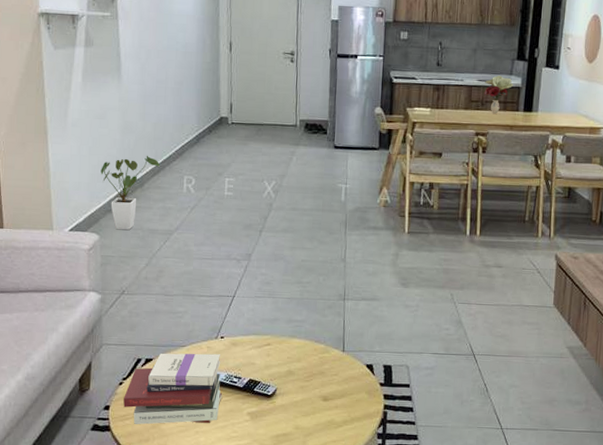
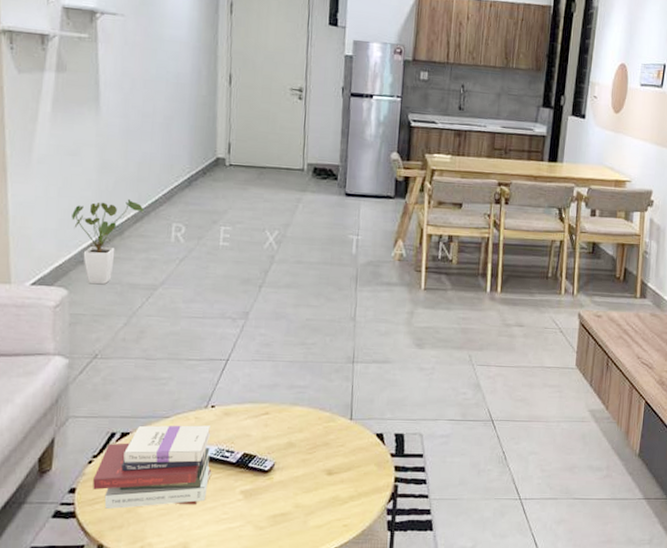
flower bouquet: present [484,75,514,115] -> none [508,123,539,164]

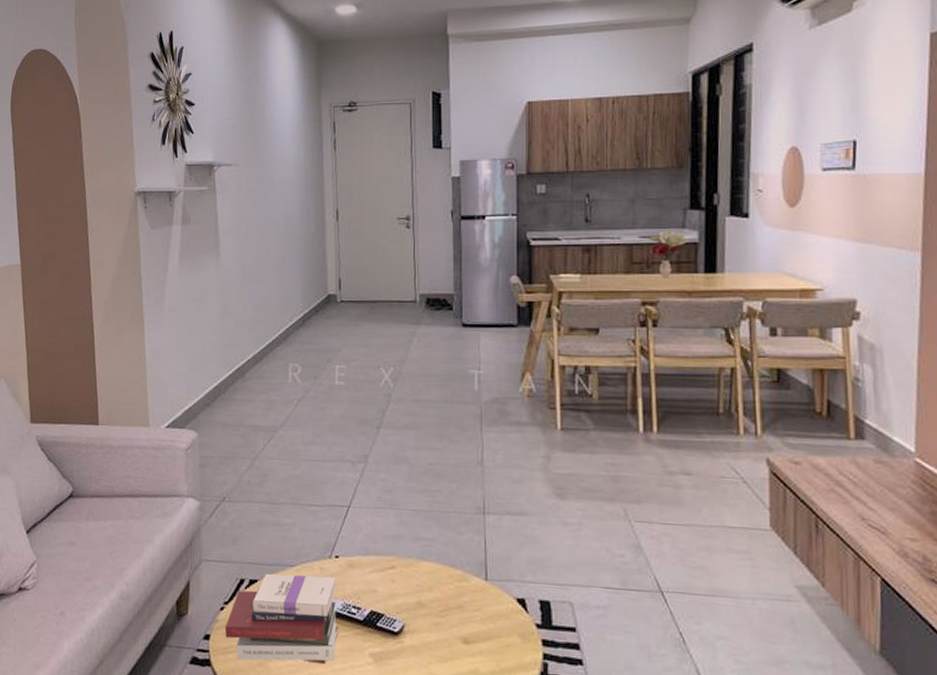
house plant: present [71,198,144,285] -> none [199,340,263,427]
flower bouquet: none [508,123,539,164] -> present [649,230,688,279]

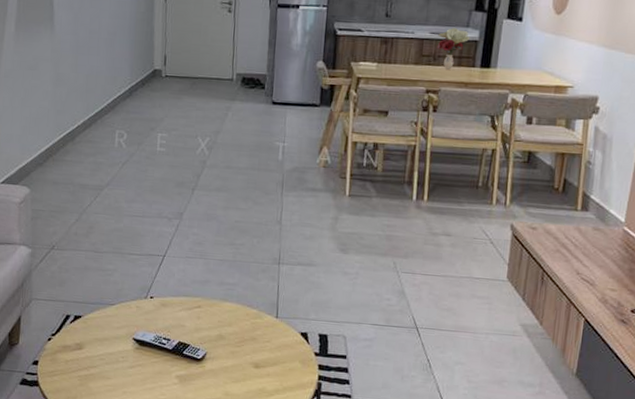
books: present [225,573,339,664] -> none [52,310,151,384]

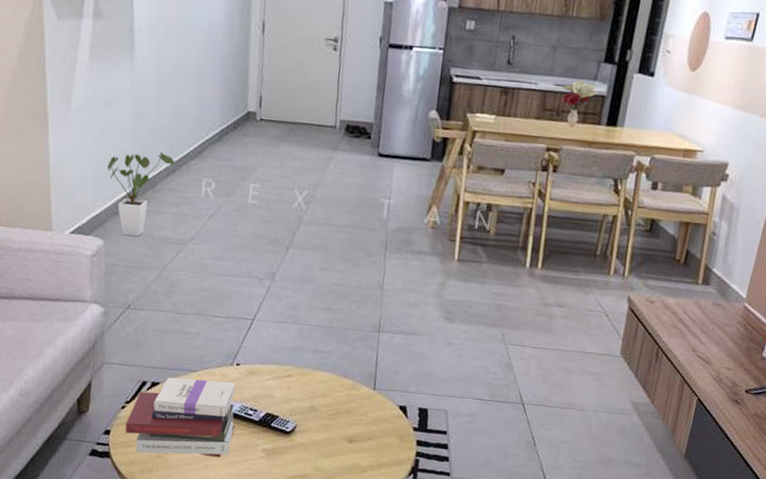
house plant: none [32,108,92,185] -> present [107,151,176,237]
books: none [52,310,151,384] -> present [125,377,236,457]

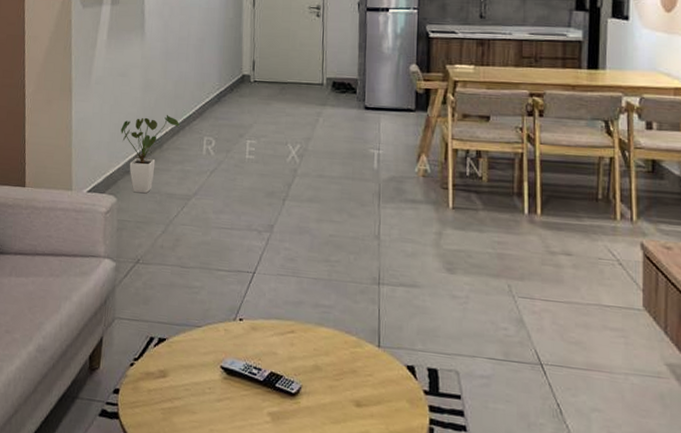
books: present [125,377,236,457] -> none [133,333,241,421]
flower bouquet: present [561,80,597,128] -> none [538,28,573,73]

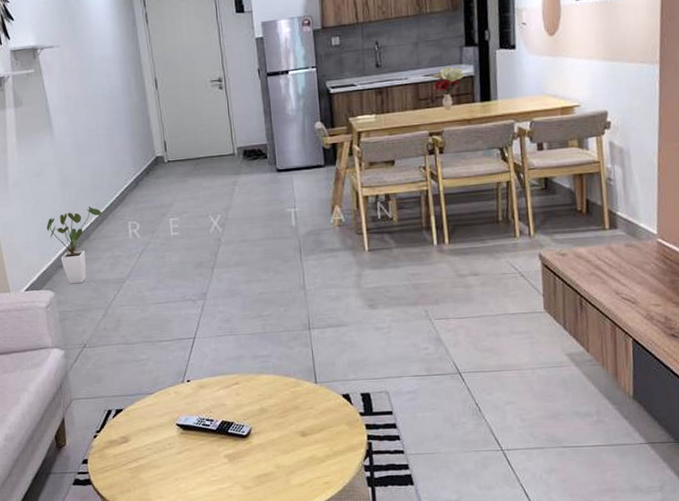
flower bouquet: none [538,28,573,73] -> present [432,67,465,111]

